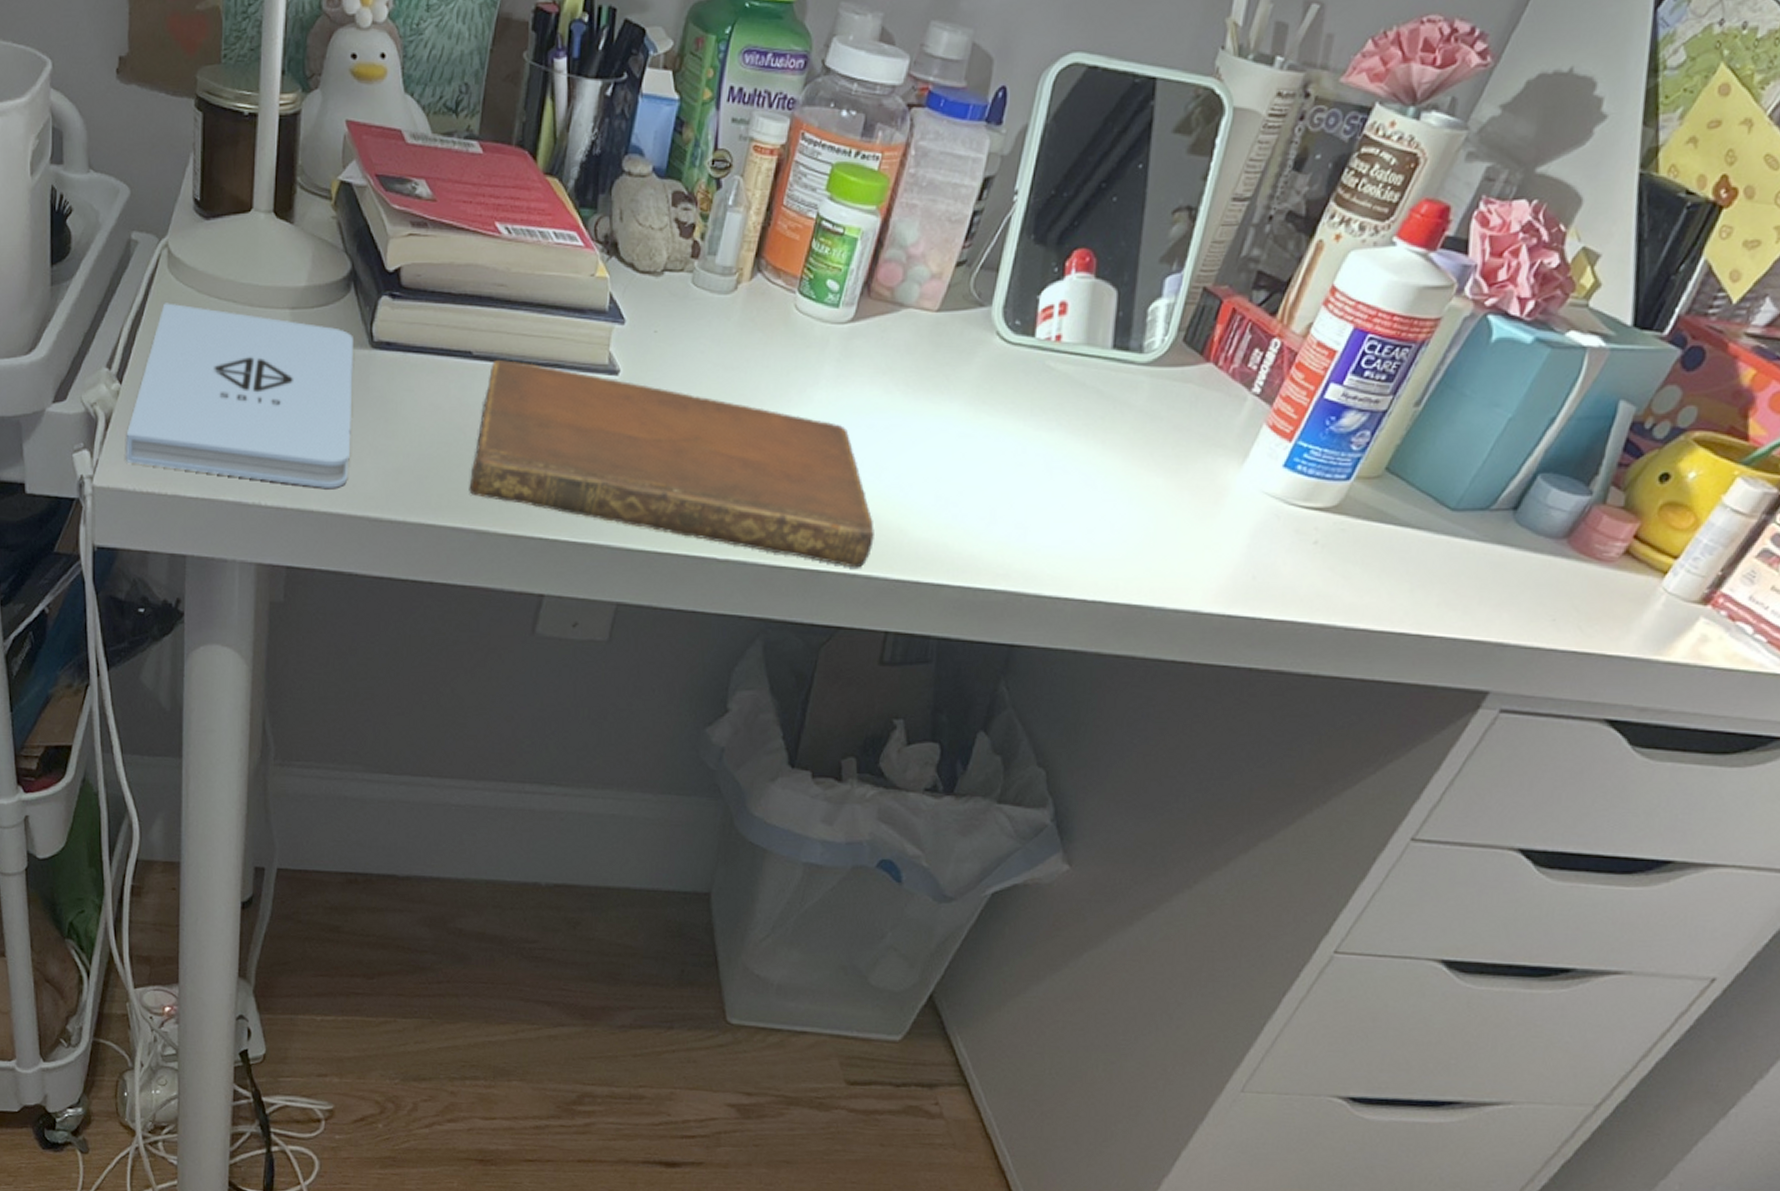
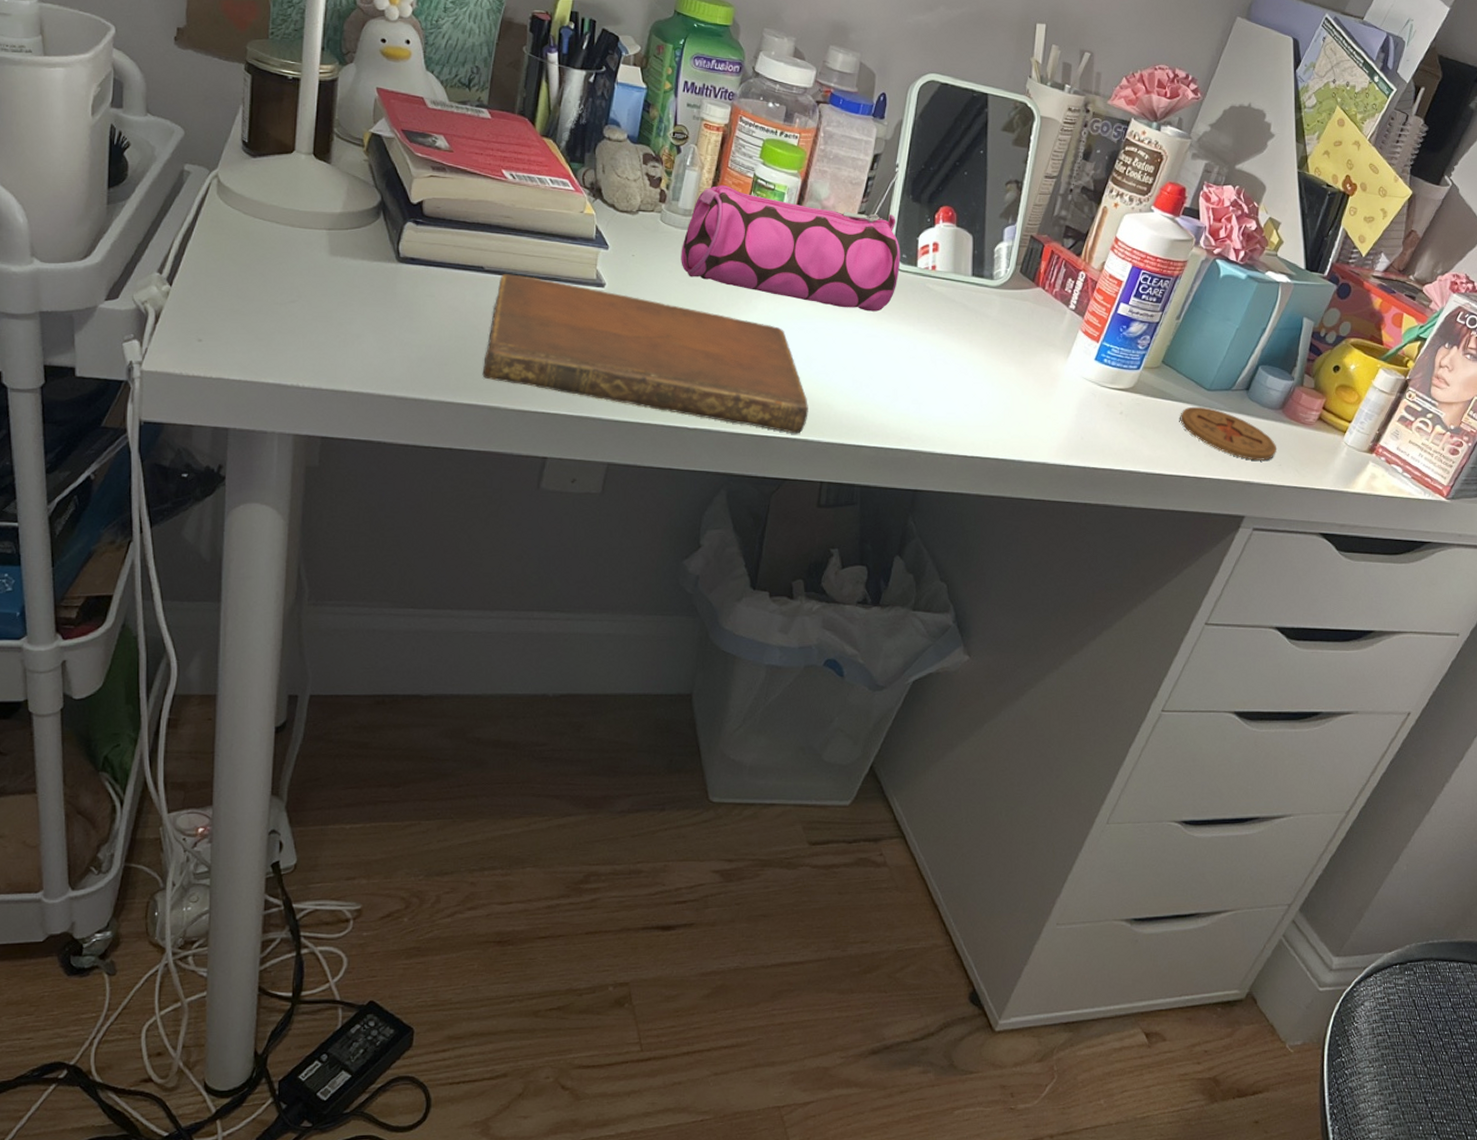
notepad: present [125,303,354,488] -> none [173,222,383,373]
pencil case: none [716,230,1013,402] -> present [681,184,901,312]
coaster: none [1404,533,1553,613] -> present [1180,406,1277,460]

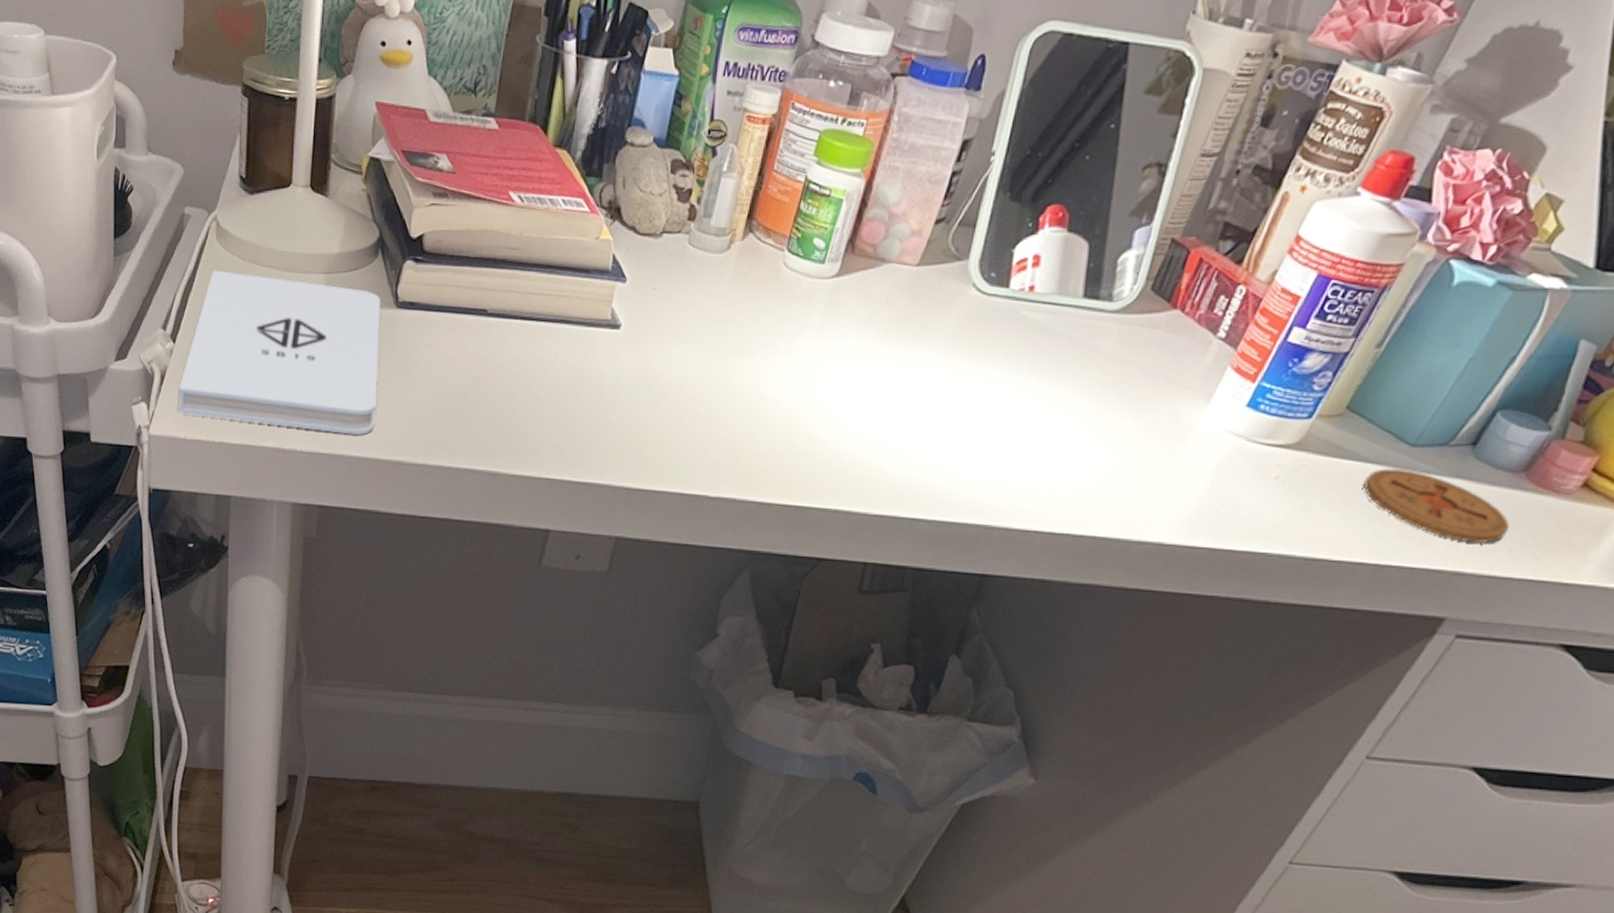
notepad: none [173,222,383,373] -> present [177,270,381,435]
notebook: present [482,273,808,434] -> none [483,316,855,504]
pencil case: present [681,184,901,312] -> none [710,193,989,349]

